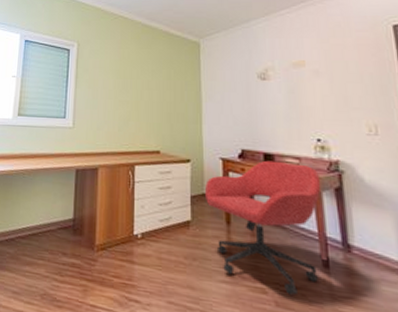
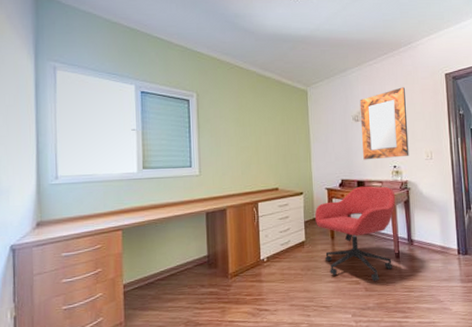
home mirror: none [267,41,341,129] -> present [359,87,409,160]

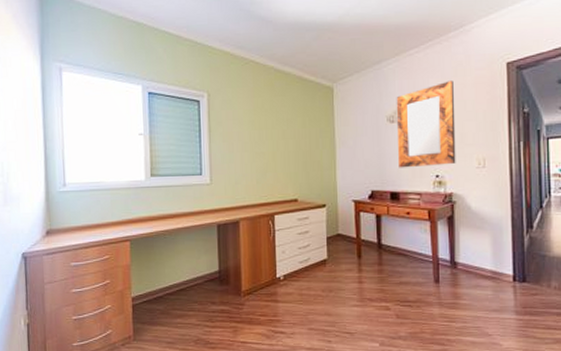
office chair: present [314,186,395,281] -> none [338,198,436,308]

